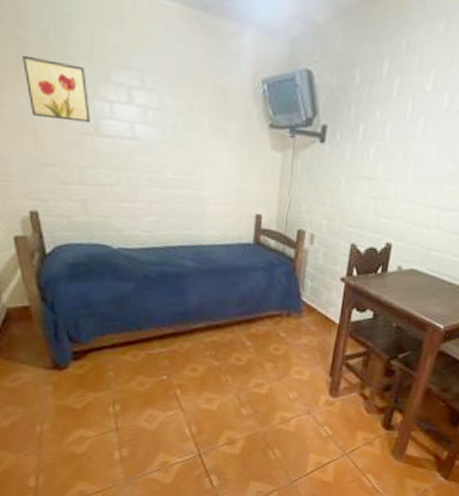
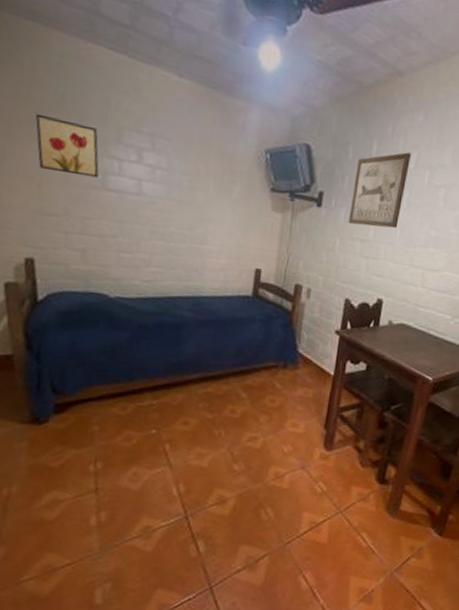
wall art: none [354,72,428,164] -> present [348,152,411,229]

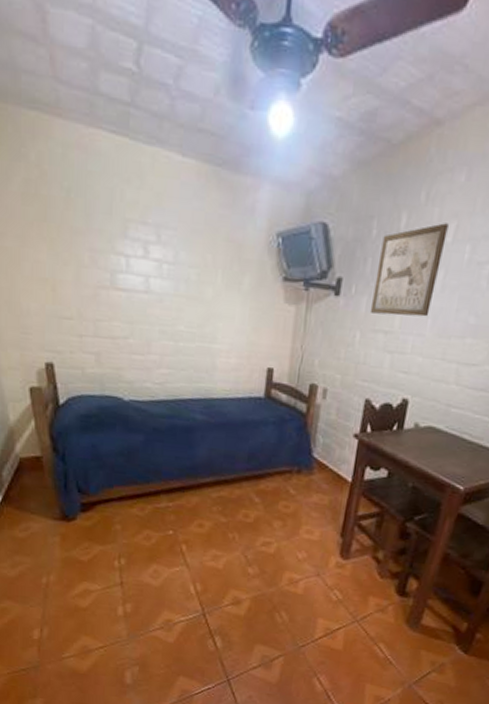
wall art: present [35,113,99,178] -> none [45,212,107,277]

